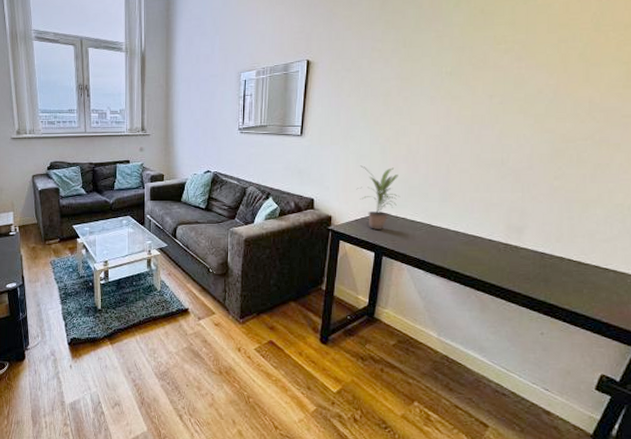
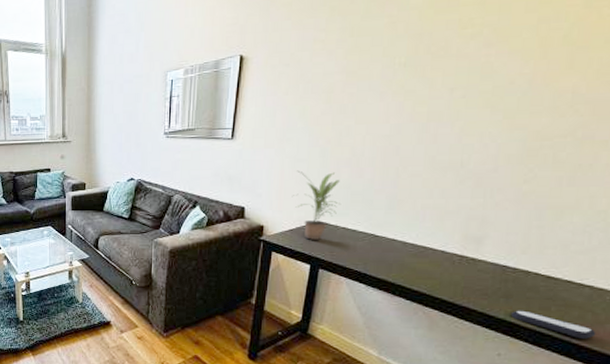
remote control: none [550,292,621,318] -> present [510,310,596,339]

